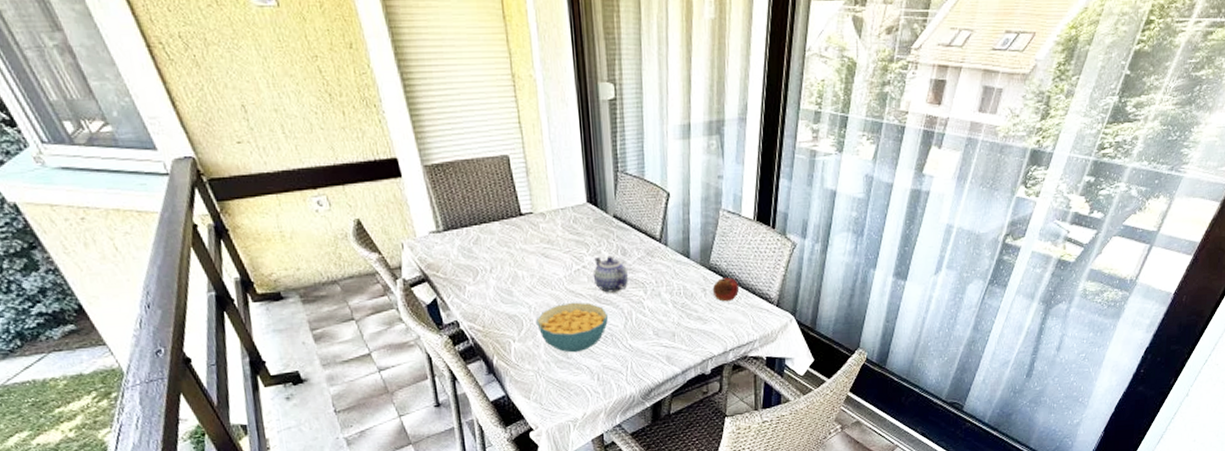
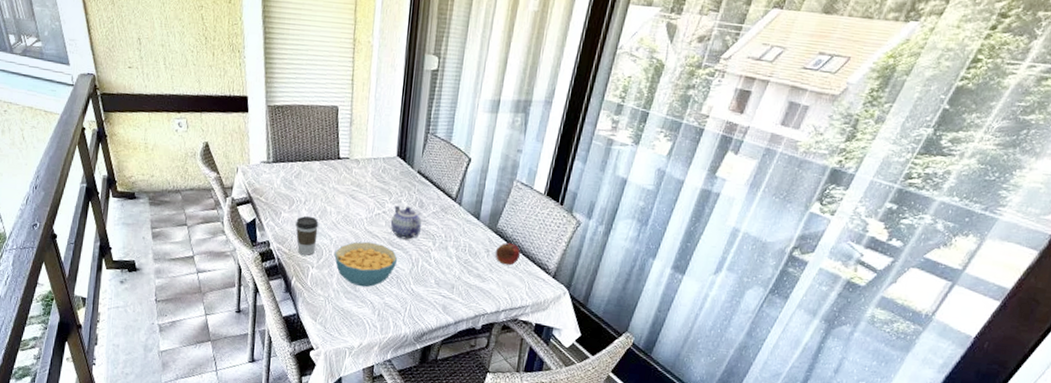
coffee cup: none [485,284,514,329] -> present [296,216,319,256]

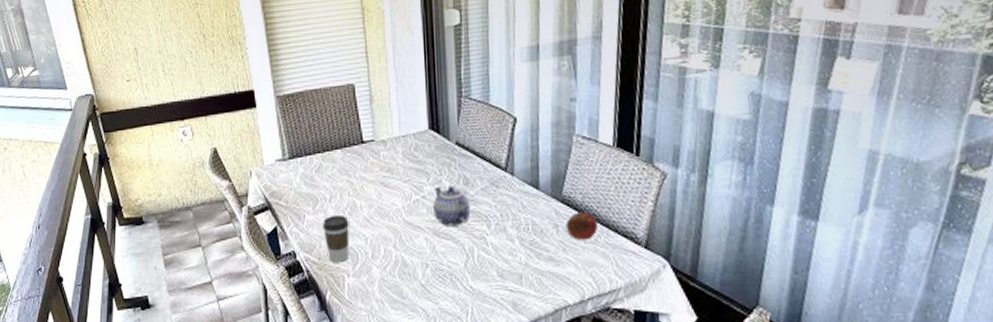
cereal bowl: present [334,241,398,287] -> none [372,235,448,292]

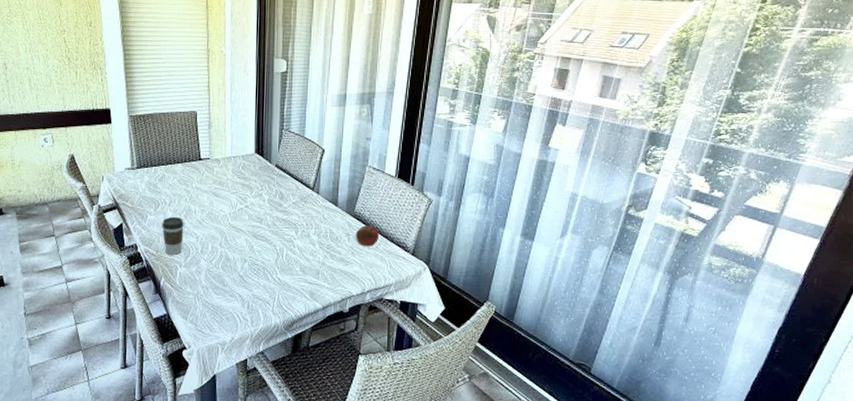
teapot: present [432,185,471,226] -> none [253,198,284,231]

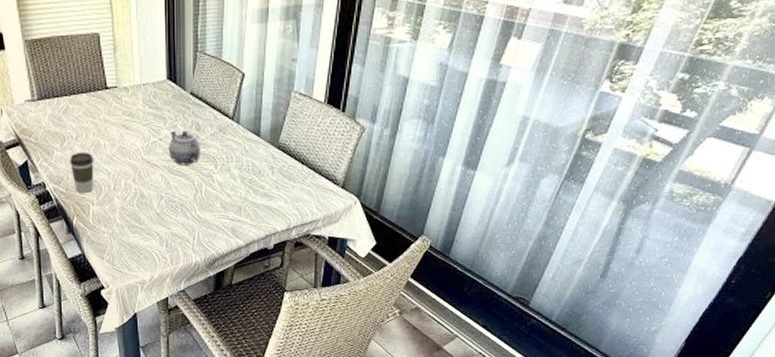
teapot: none [253,198,284,231] -> present [168,130,201,165]
fruit: present [355,224,380,247] -> none [280,156,307,180]

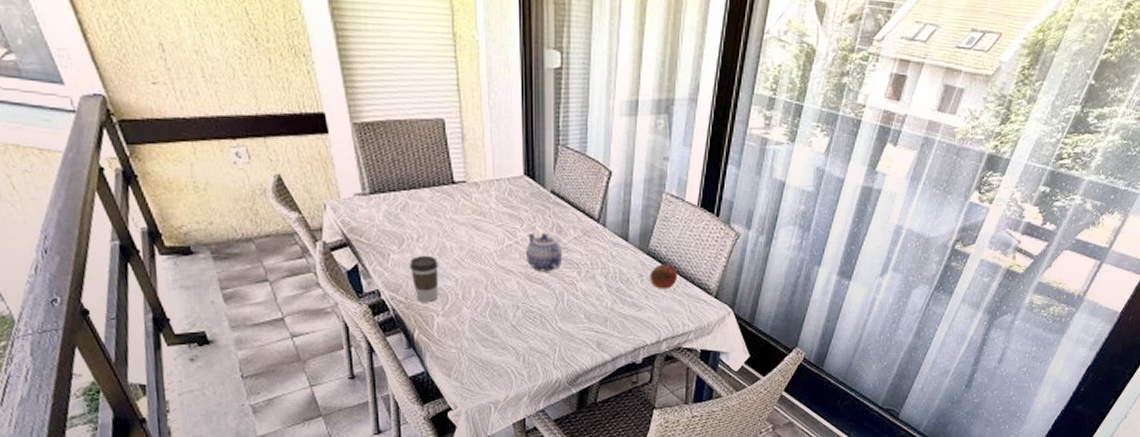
fruit: none [280,156,307,180] -> present [649,263,678,289]

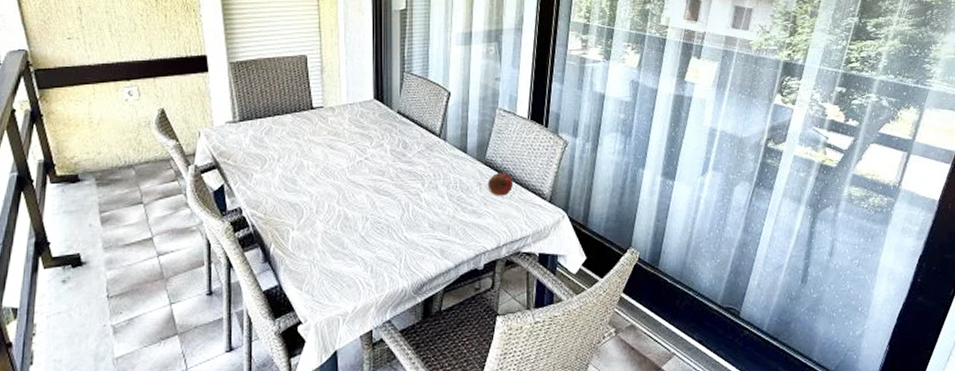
coffee cup: present [410,255,439,302] -> none [270,173,296,217]
teapot: present [525,232,563,272] -> none [374,149,408,184]

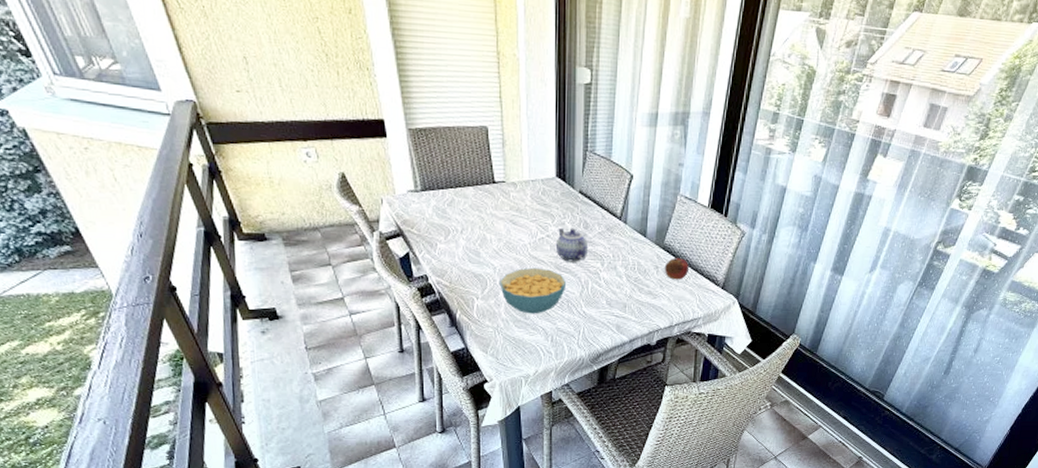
cereal bowl: none [316,192,386,243] -> present [500,267,567,314]
teapot: none [374,149,408,184] -> present [555,227,589,262]

